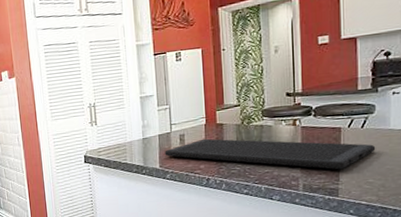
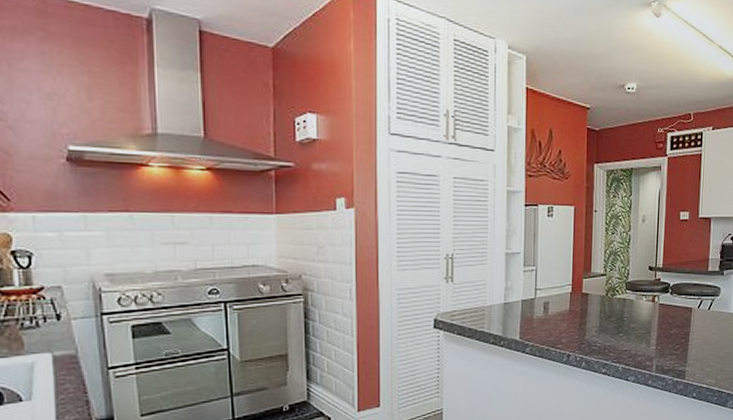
cutting board: present [164,138,376,170] -> none [526,309,718,351]

